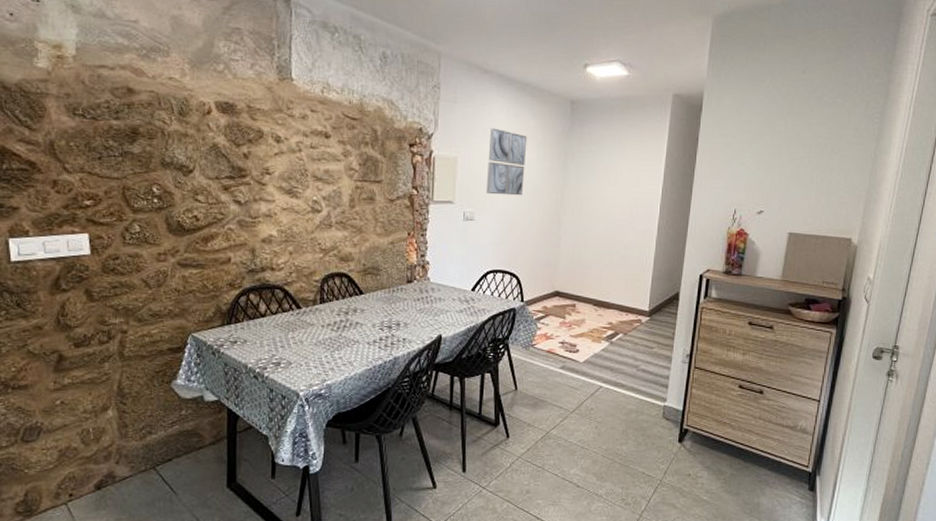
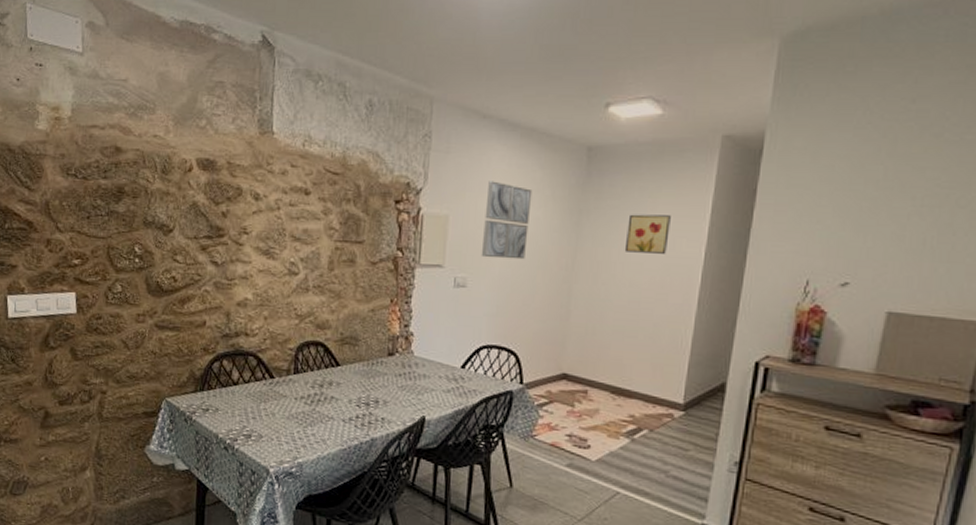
wall art: none [601,157,636,190] -> present [624,214,671,254]

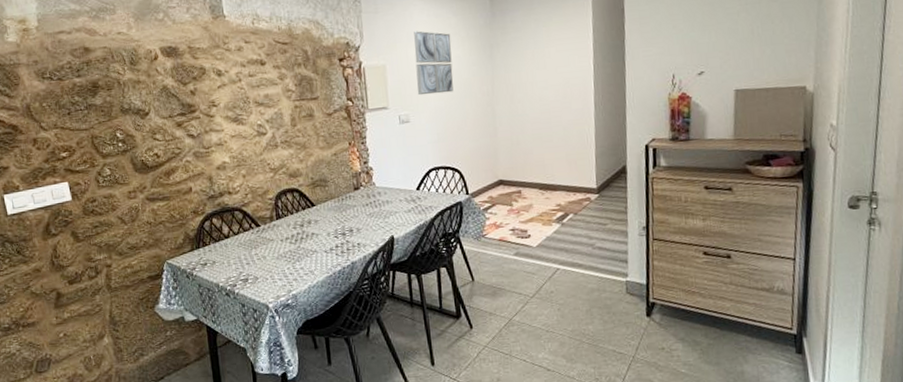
wall art: present [624,214,671,254] -> none [530,39,564,73]

